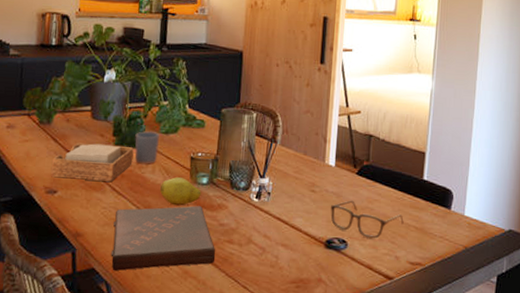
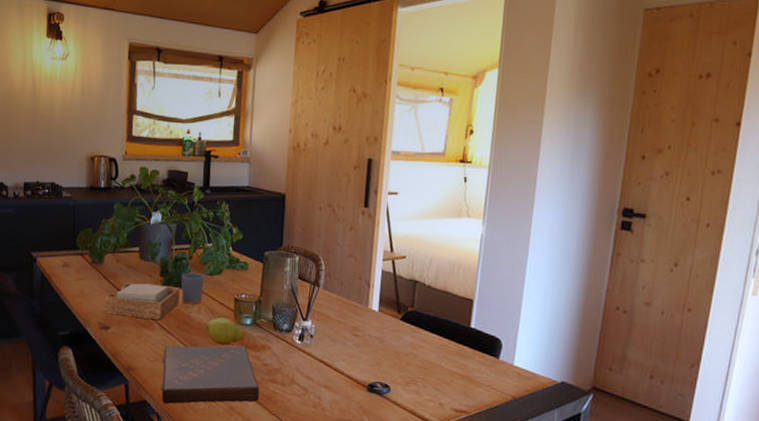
eyeglasses: present [330,200,404,239] -> none [373,345,449,385]

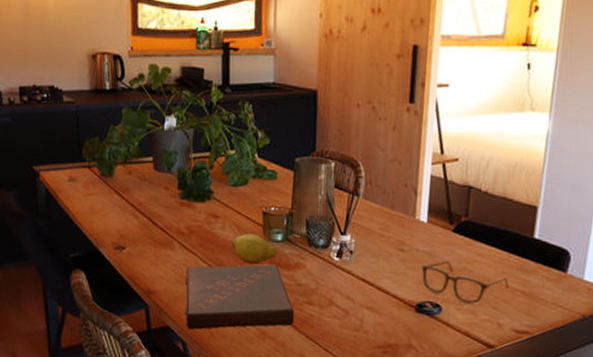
napkin holder: present [103,282,180,321] -> none [117,196,201,239]
mug: present [181,272,204,304] -> none [201,184,228,220]
eyeglasses: none [373,345,449,385] -> present [422,260,509,304]

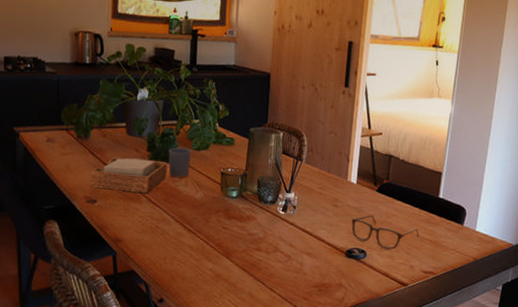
napkin holder: none [117,196,201,239] -> present [90,157,168,194]
book: present [185,264,295,329] -> none [148,216,245,273]
mug: none [201,184,228,220] -> present [168,147,191,178]
fruit: present [231,234,276,265] -> none [192,190,232,217]

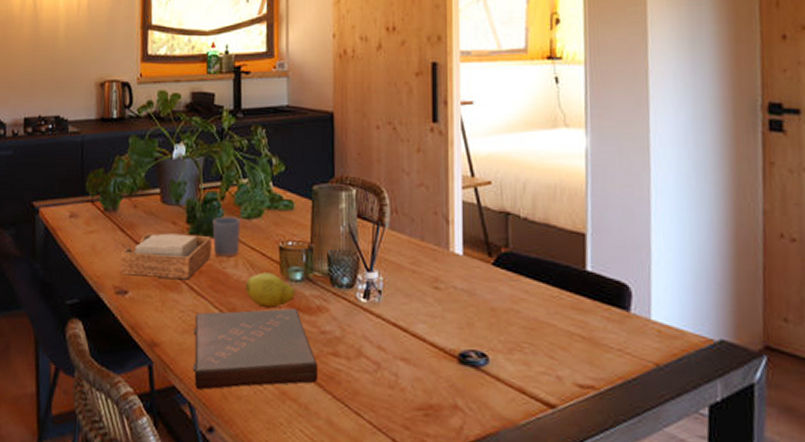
book: none [148,216,245,273] -> present [193,308,319,390]
fruit: none [192,190,232,217] -> present [245,272,295,309]
eyeglasses: present [351,215,419,250] -> none [462,300,564,352]

